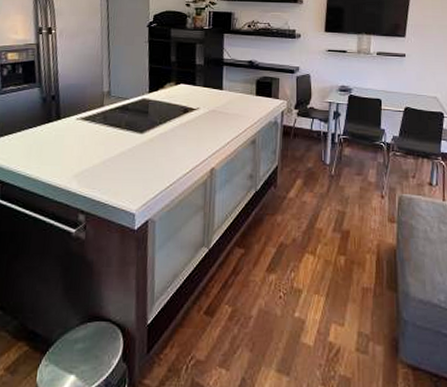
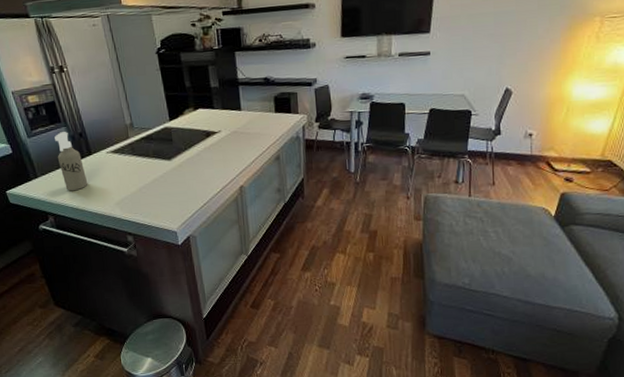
spray bottle: none [22,93,49,157] -> present [54,132,88,191]

